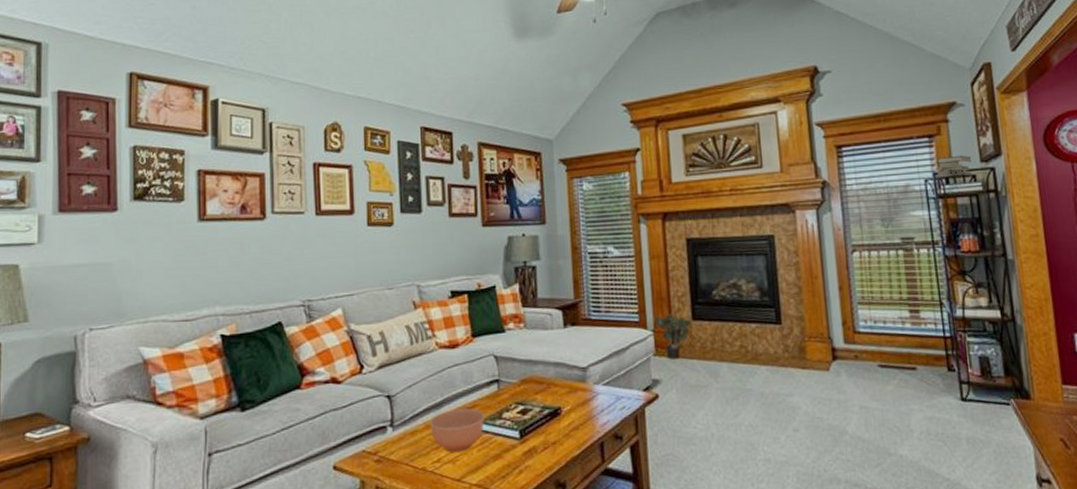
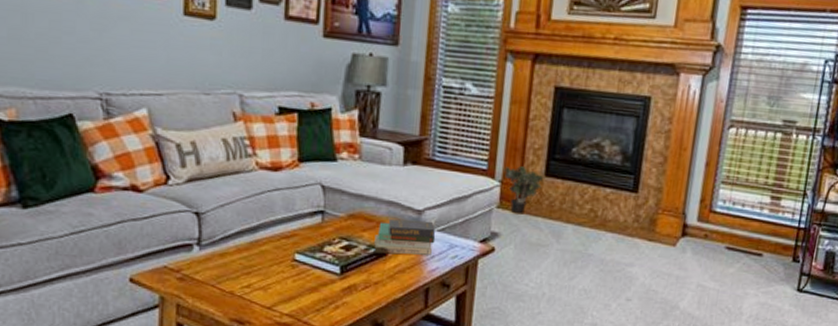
bowl: present [429,409,485,452] -> none [241,236,305,280]
books: none [547,376,603,414] -> present [374,219,436,255]

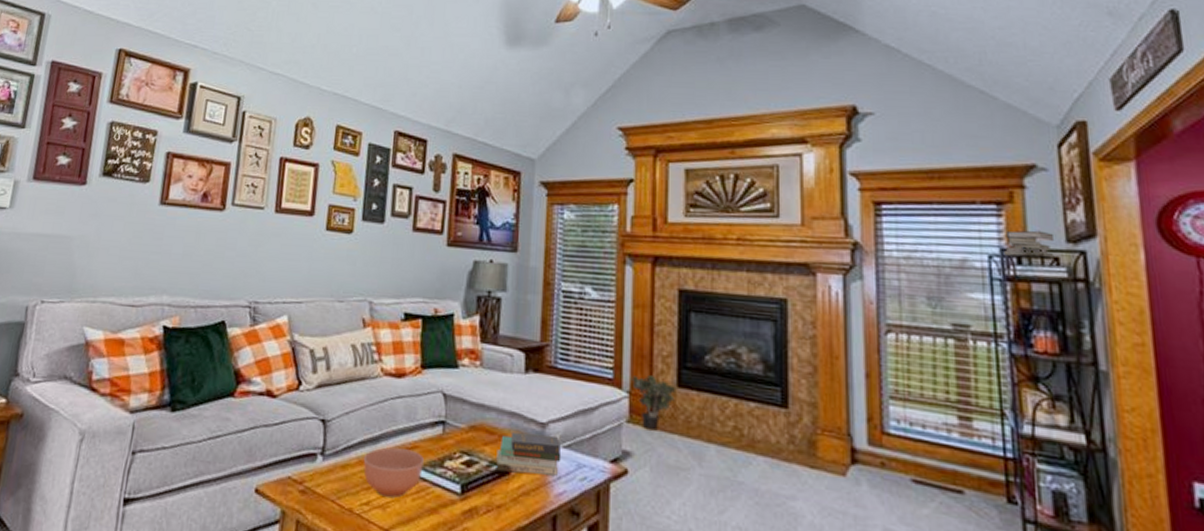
bowl: none [241,236,305,280] -> present [363,447,425,498]

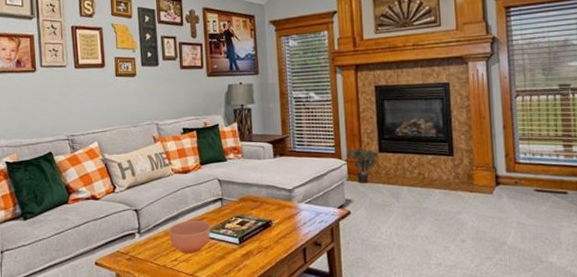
books: present [496,433,562,476] -> none [260,196,305,225]

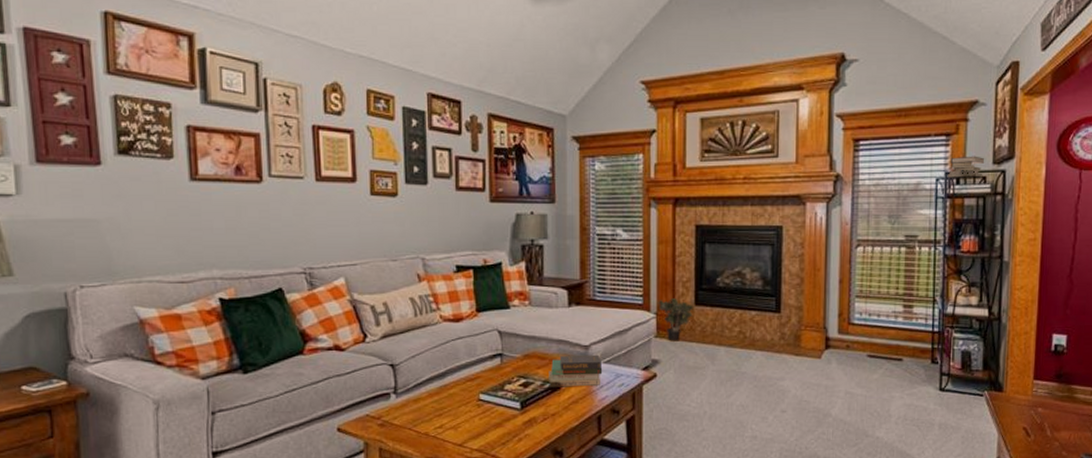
bowl: present [168,220,212,254] -> none [432,380,488,419]
books: none [260,196,305,225] -> present [549,354,603,388]

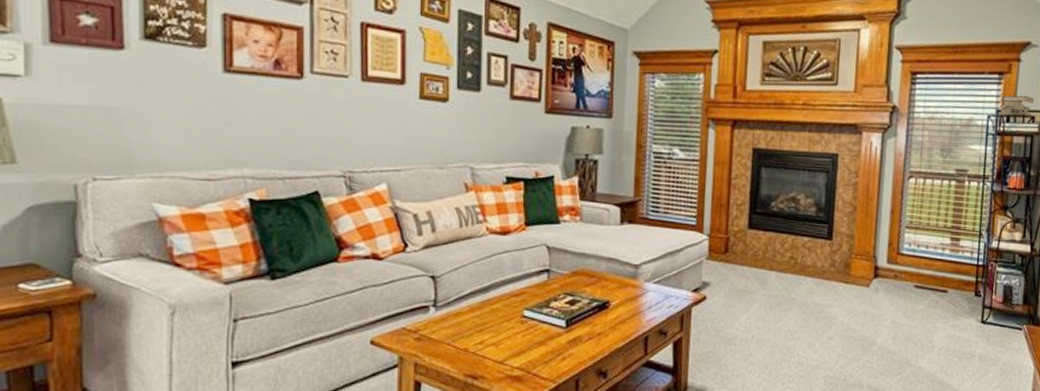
books: present [549,354,603,388] -> none [596,274,652,307]
potted plant: present [657,297,694,342] -> none [710,220,748,264]

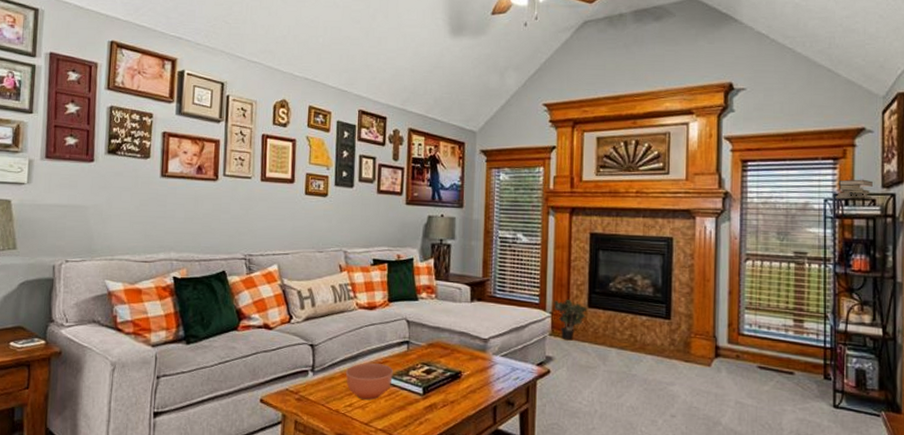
bowl: none [474,295,533,336] -> present [345,363,394,400]
potted plant: none [710,220,748,264] -> present [552,299,588,341]

